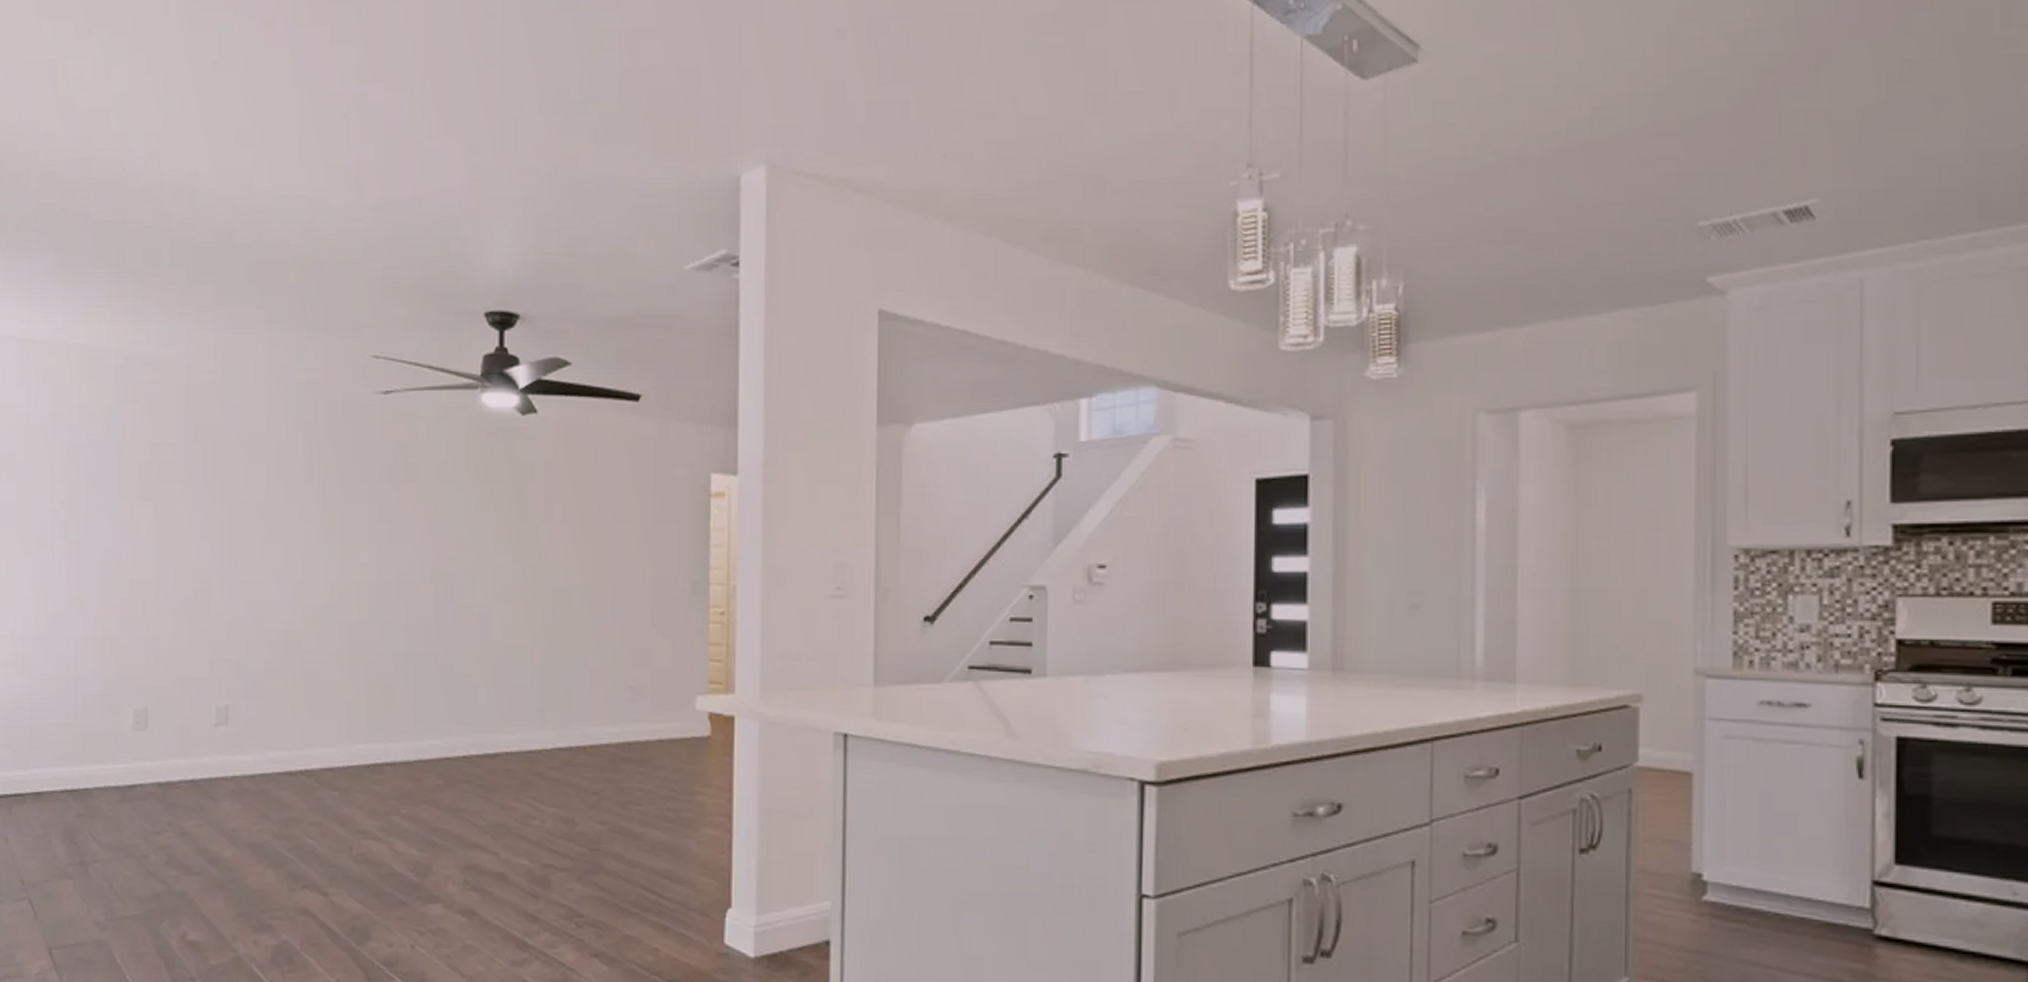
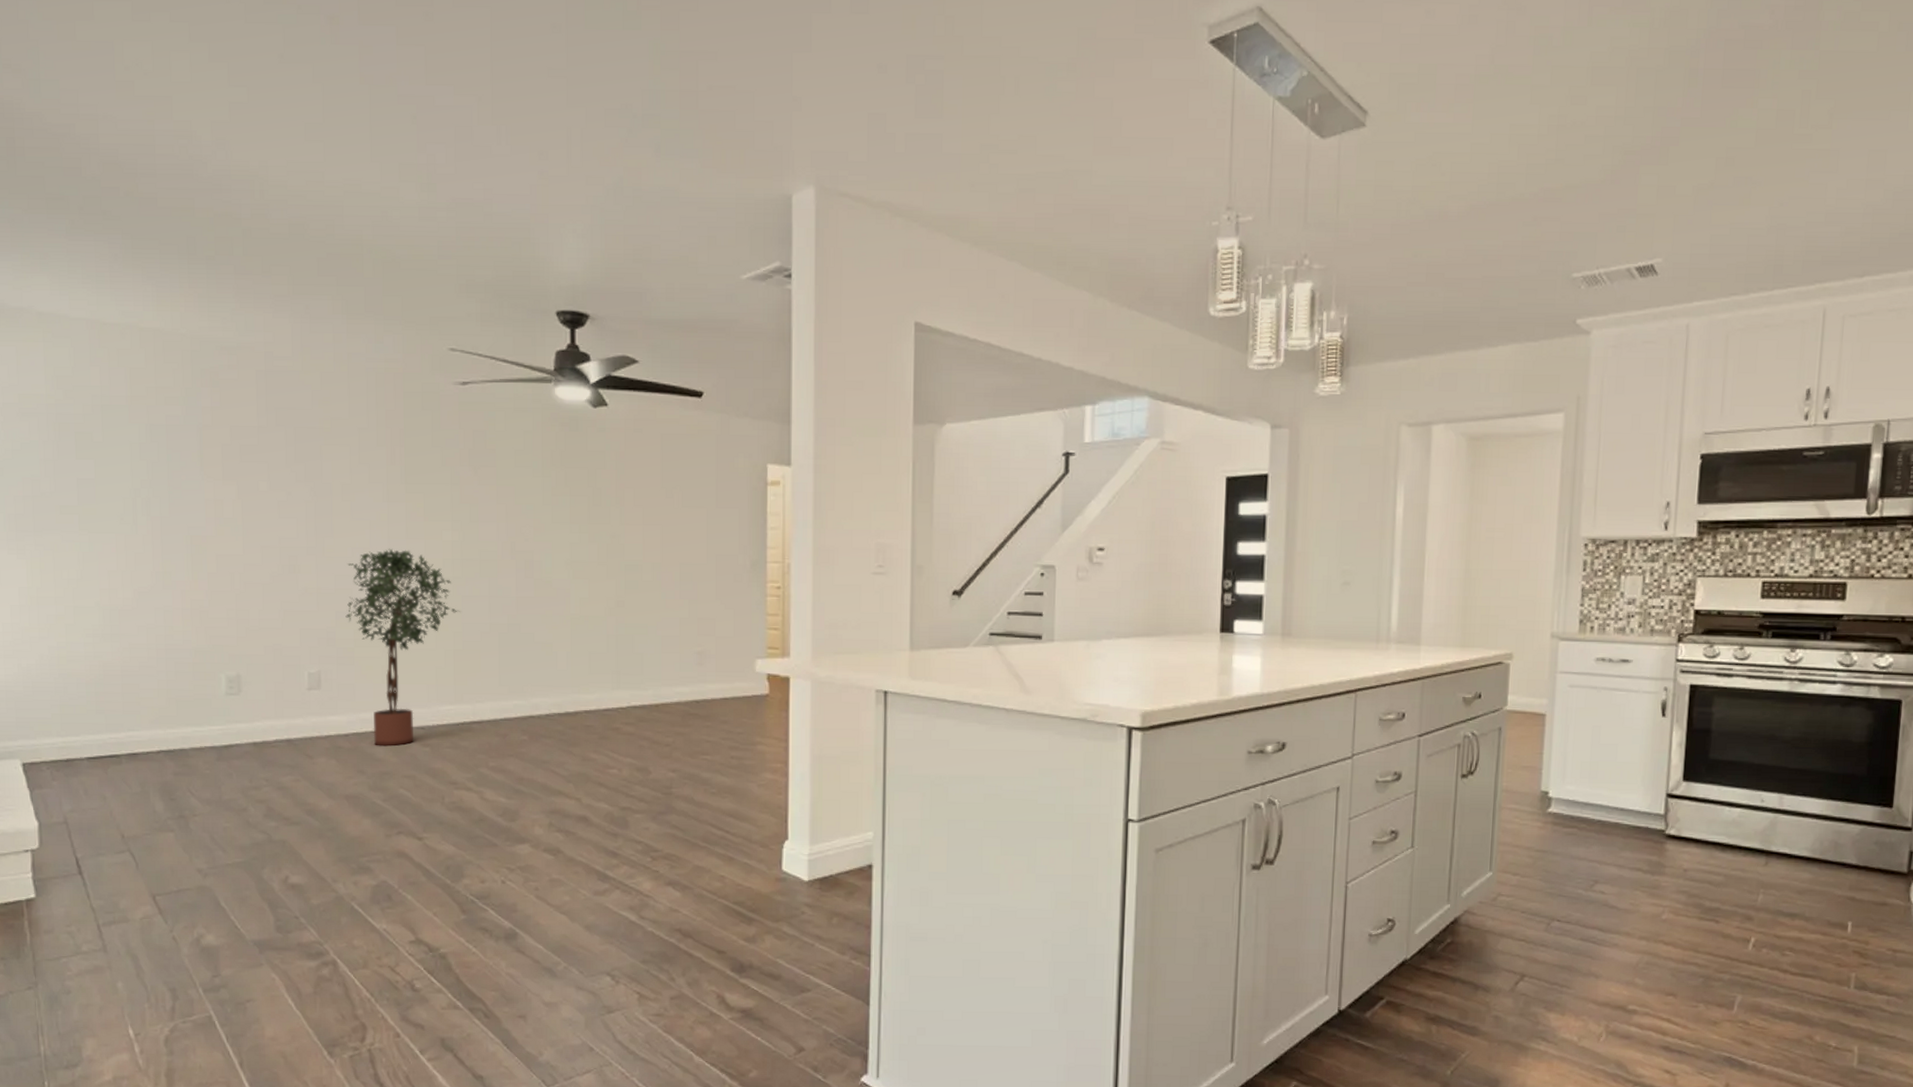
potted tree: none [256,571,376,790] -> present [345,548,461,747]

